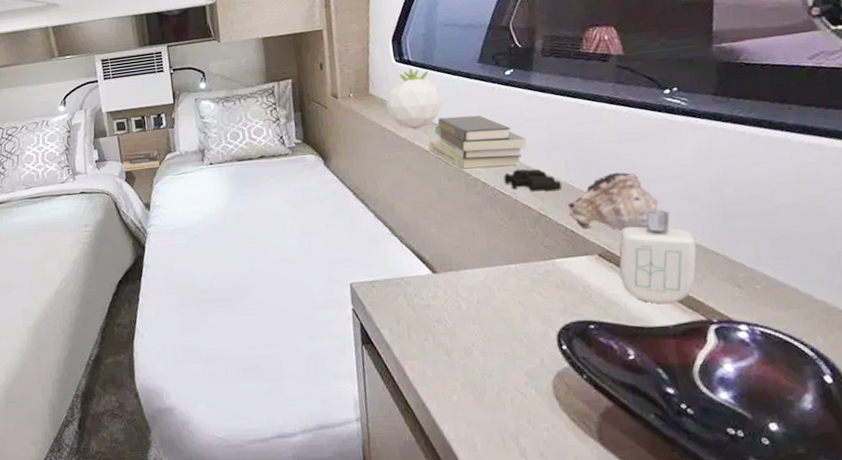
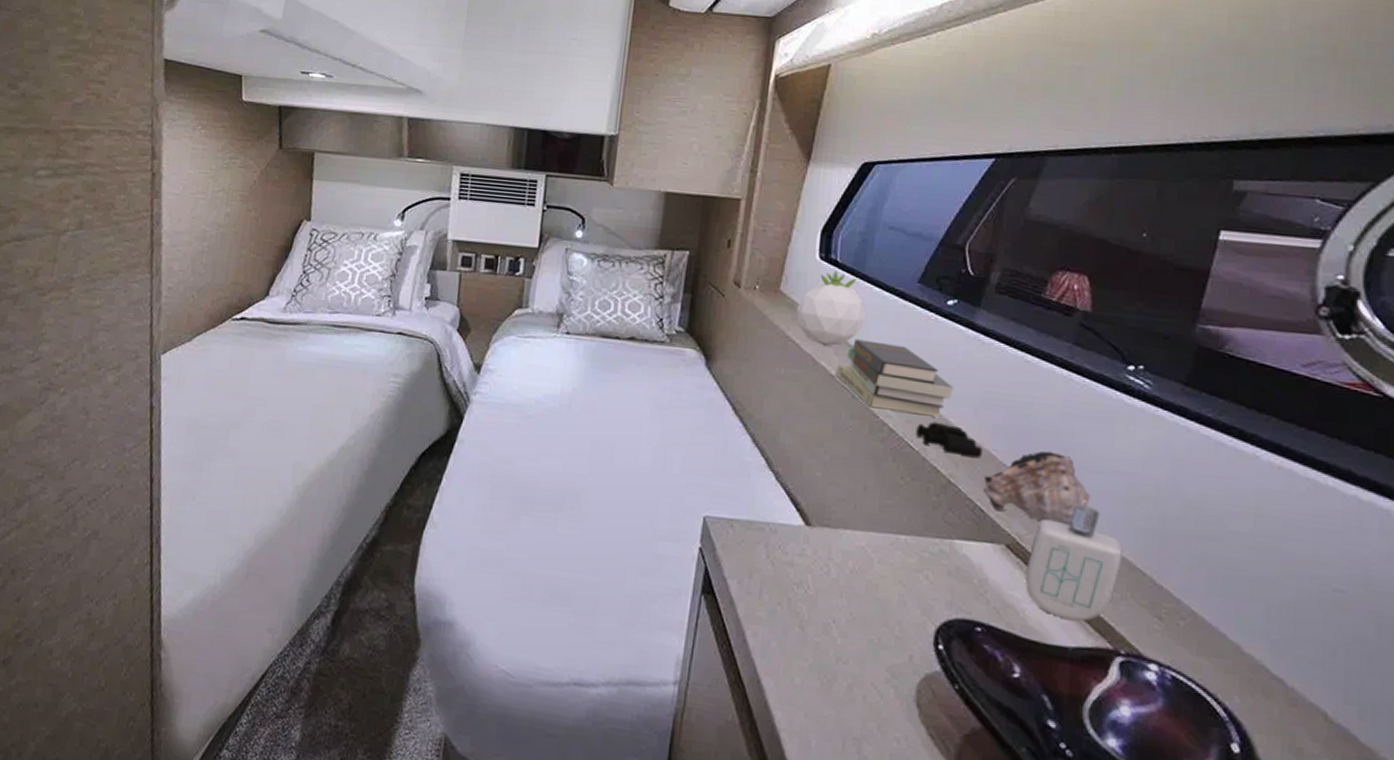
books: present [122,148,160,172] -> none [456,295,508,324]

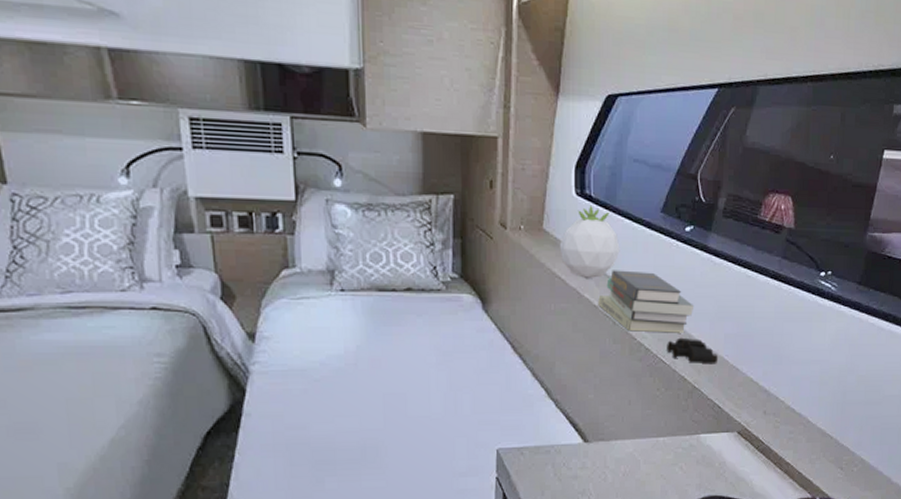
seashell: present [984,451,1091,525] -> none [720,351,796,409]
perfume: present [1025,504,1123,622] -> none [752,390,817,482]

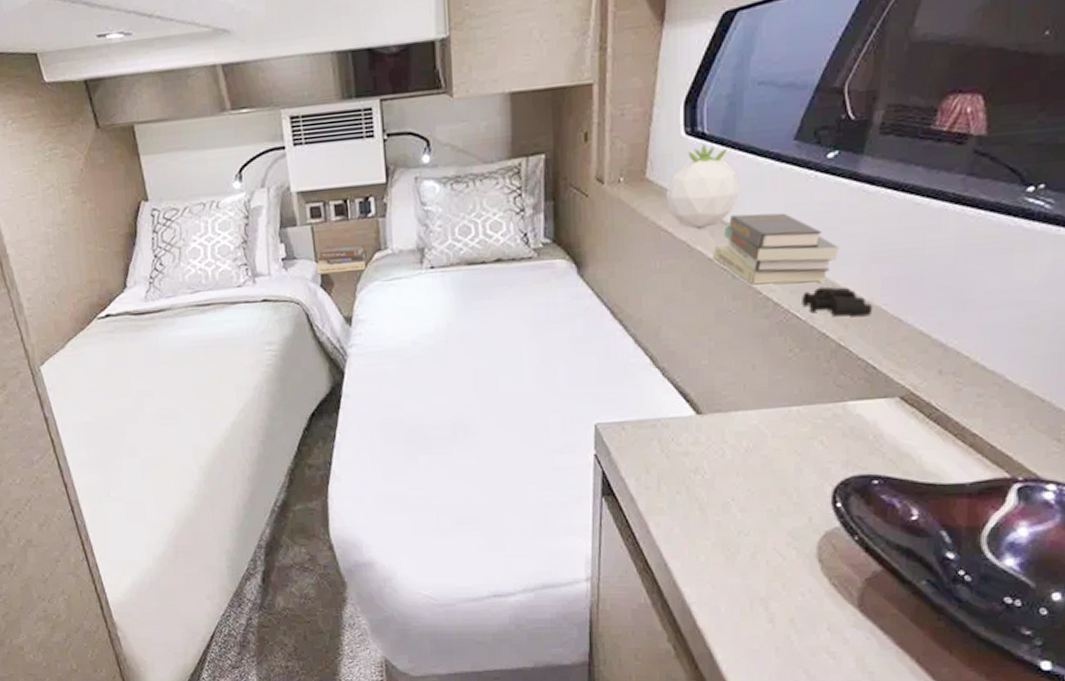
books: none [216,259,273,287] -> present [316,244,367,275]

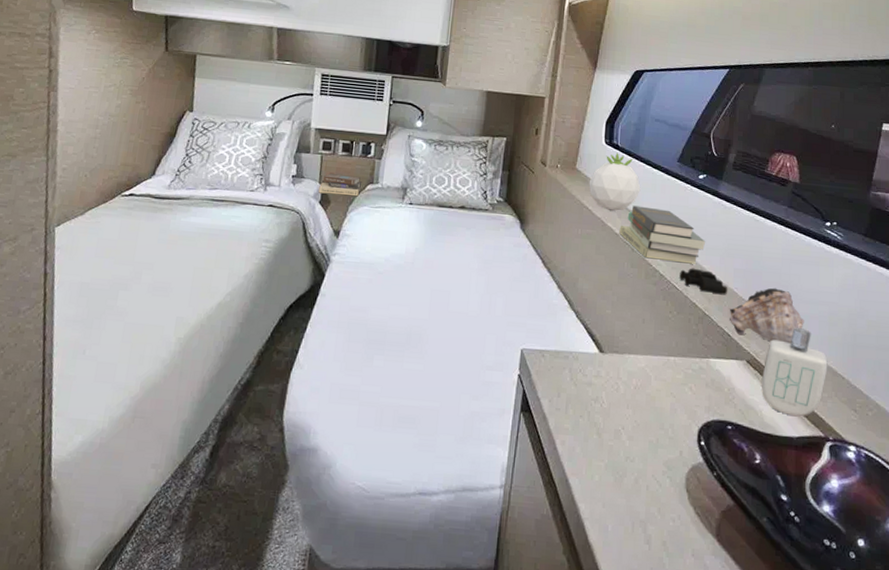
seashell: none [875,294,987,368] -> present [730,287,804,344]
perfume: none [921,342,1021,458] -> present [762,327,828,417]

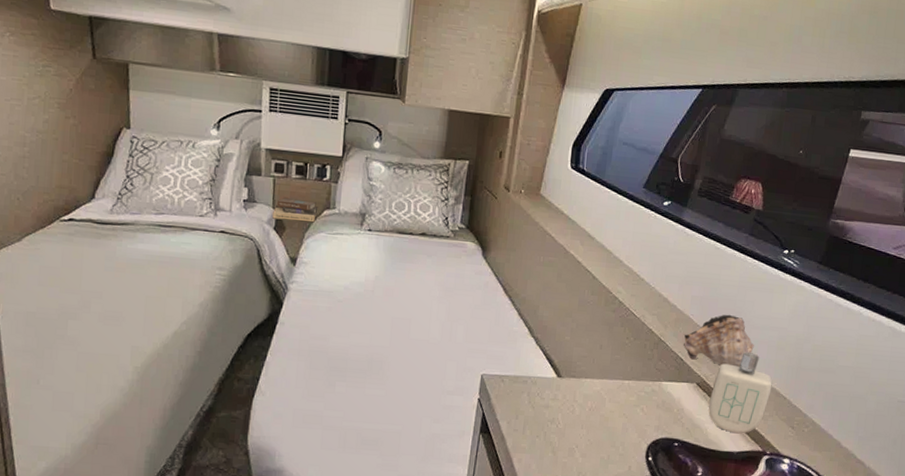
succulent plant: present [589,152,641,211] -> none [552,177,605,238]
books: present [619,205,706,264] -> none [581,232,666,292]
binoculars: present [679,268,728,295] -> none [638,295,685,322]

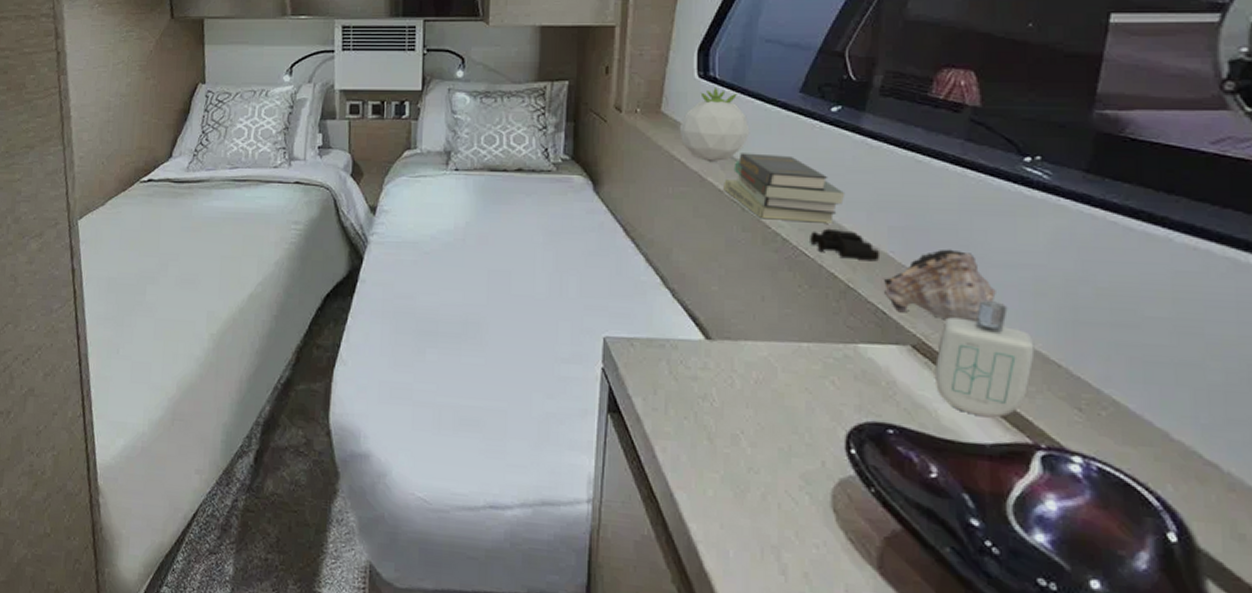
books: present [272,198,317,223] -> none [349,141,397,166]
succulent plant: none [552,177,605,238] -> present [679,86,750,161]
books: none [581,232,666,292] -> present [724,153,846,223]
binoculars: none [638,295,685,322] -> present [810,228,881,262]

